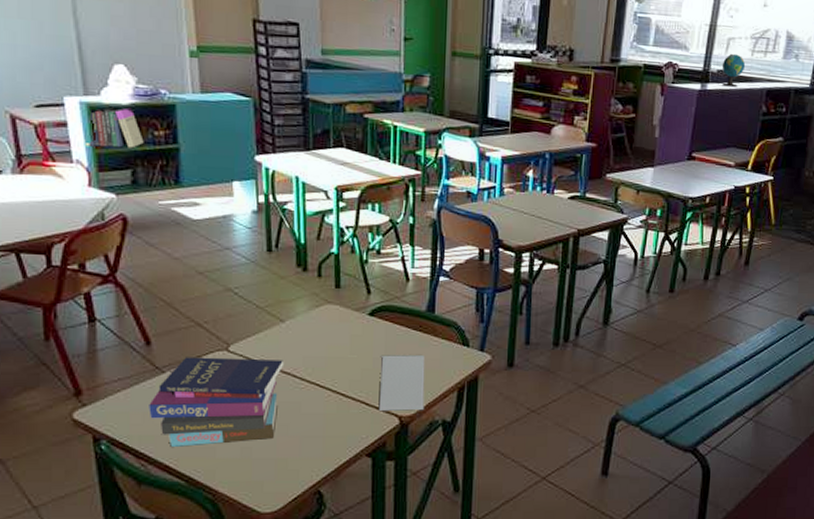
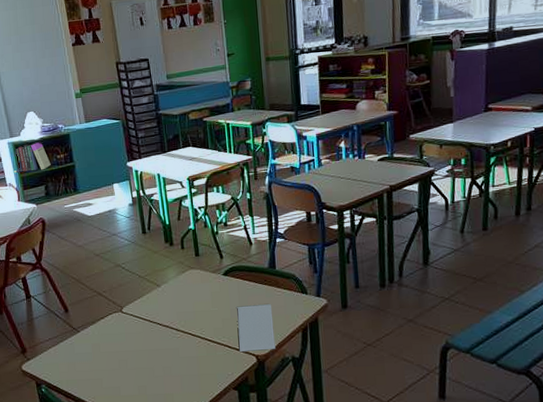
books: present [149,357,285,447] -> none [71,316,164,388]
globe: present [722,53,746,88] -> none [506,11,530,42]

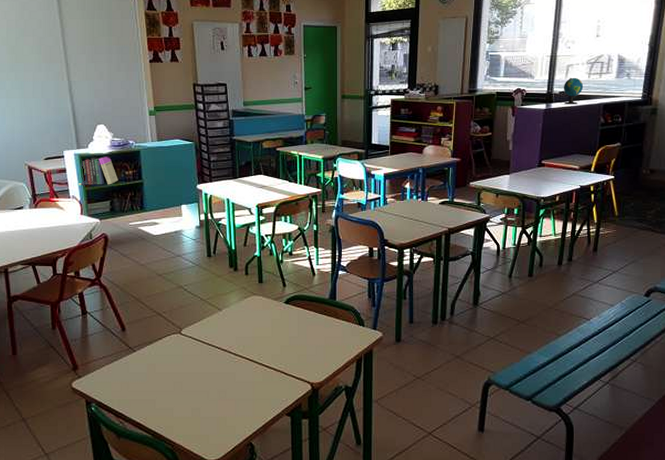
paper: present [214,304,276,354] -> none [273,334,330,380]
globe: none [506,11,530,42] -> present [563,77,584,105]

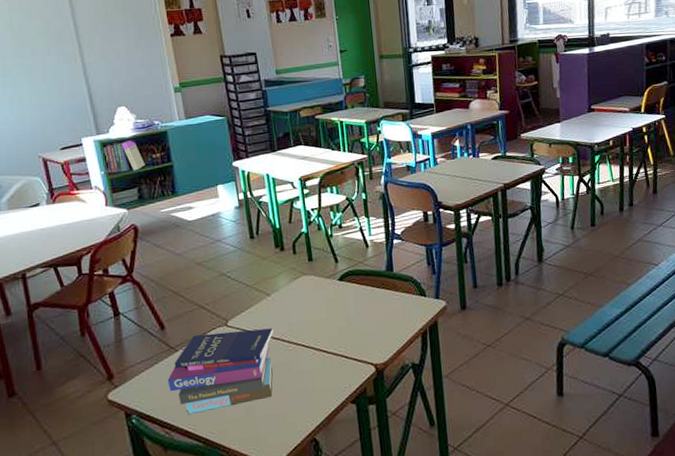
books: none [125,339,222,408] -> present [167,328,274,414]
globe: present [563,77,584,105] -> none [604,19,624,47]

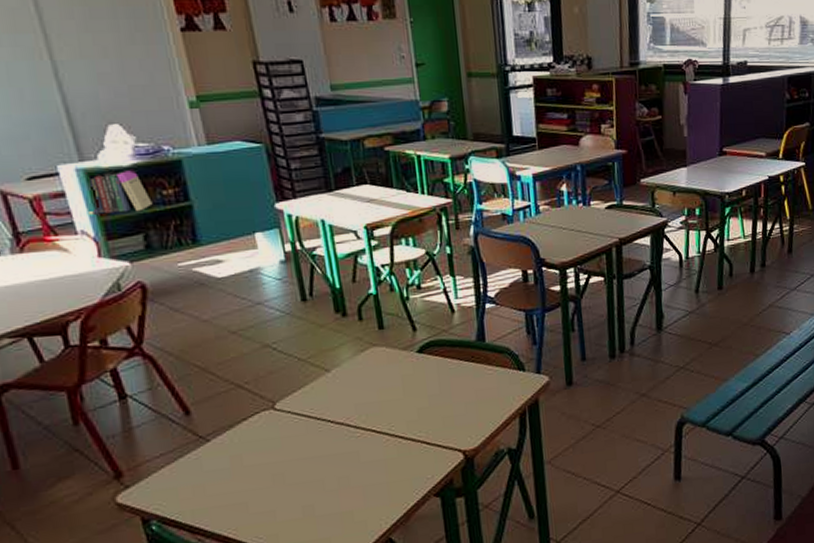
books: present [167,328,274,414] -> none [197,411,337,517]

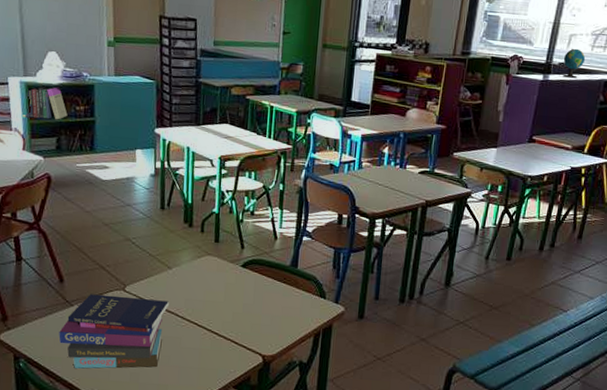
books: none [197,411,337,517] -> present [59,294,170,369]
globe: none [741,44,764,78] -> present [563,48,586,79]

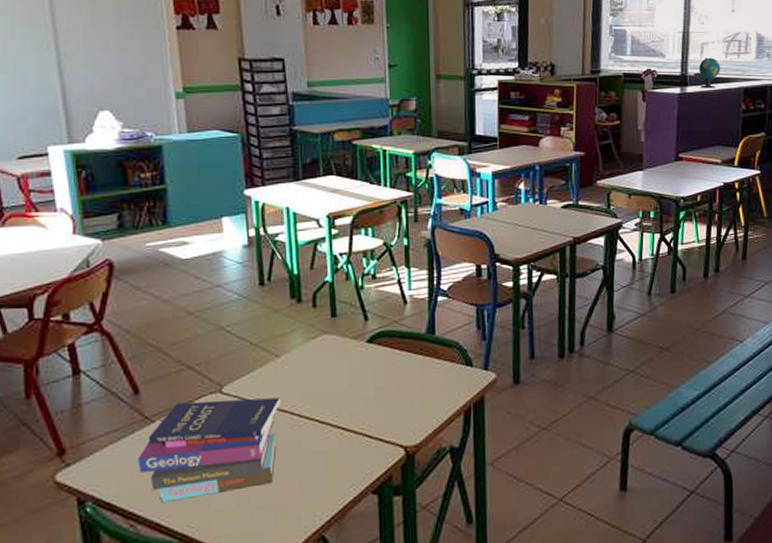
books: present [21,85,68,120] -> none [68,152,130,194]

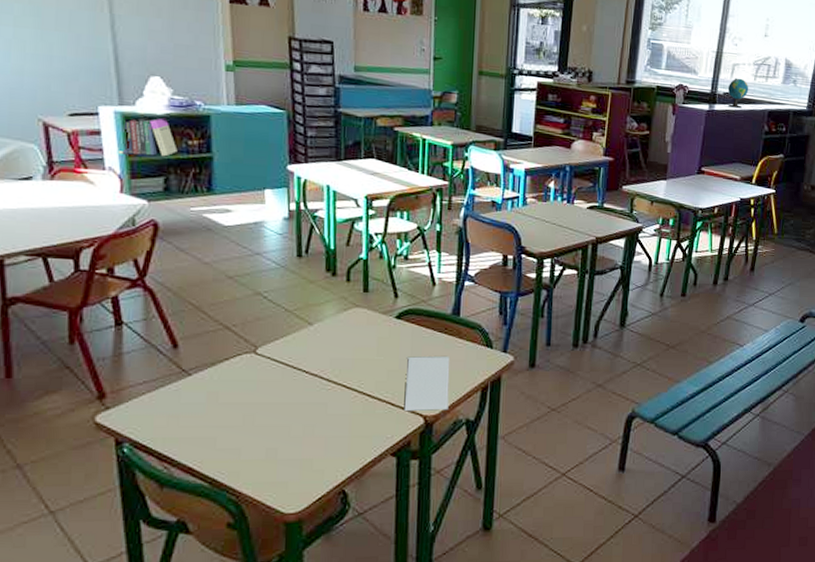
books: none [68,152,130,194] -> present [117,116,178,157]
books: present [138,397,281,502] -> none [174,359,312,449]
paper: none [352,380,430,446] -> present [378,356,450,412]

